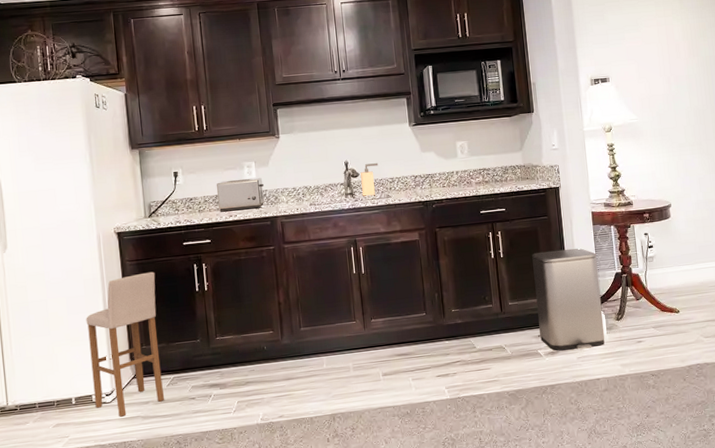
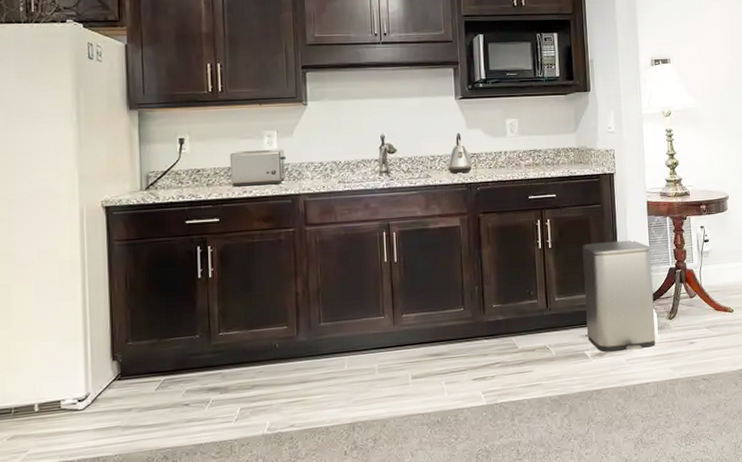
bar stool: present [86,271,164,417] -> none [59,254,151,427]
soap dispenser: present [360,163,379,196] -> none [397,138,419,175]
kettle: none [405,156,428,194] -> present [447,132,473,174]

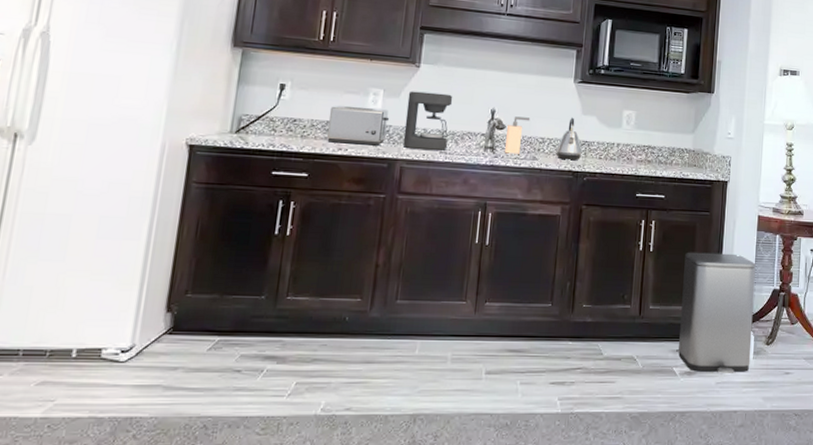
coffee maker: none [300,126,345,183] -> present [402,91,453,151]
soap dispenser: none [397,138,419,175] -> present [504,116,531,154]

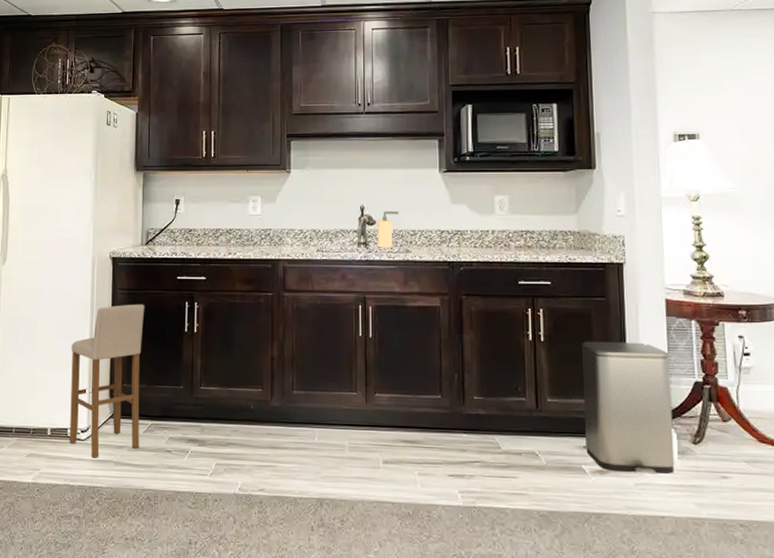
bar stool: none [103,200,227,383] -> present [69,304,145,458]
toaster: present [326,105,390,146] -> none [217,214,269,248]
coffee maker: present [402,91,453,151] -> none [283,195,324,250]
kettle: present [556,117,583,161] -> none [428,207,456,251]

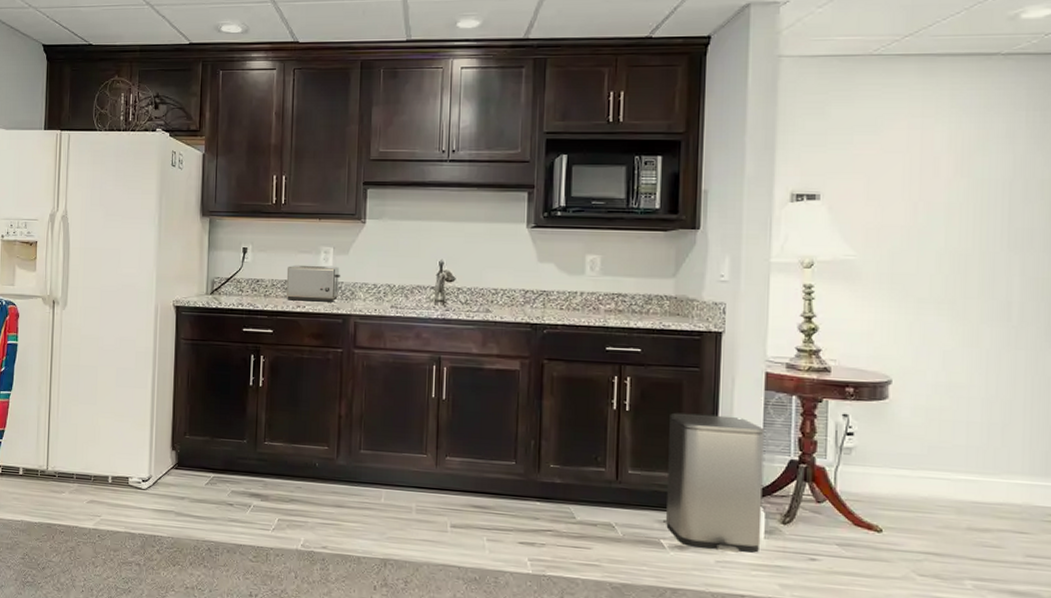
bar stool: present [69,304,145,458] -> none [130,355,209,508]
toaster: none [217,214,269,248] -> present [286,264,341,302]
soap dispenser: present [376,211,399,248] -> none [455,267,481,307]

